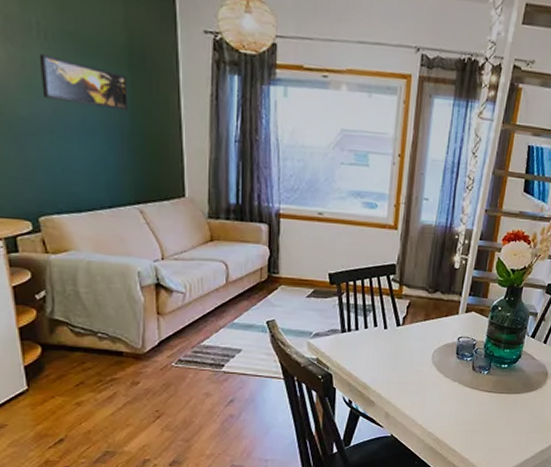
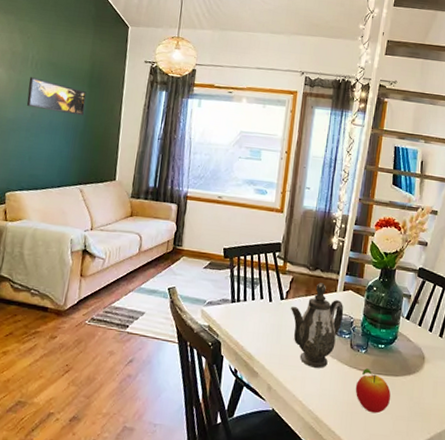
teapot: none [407,306,466,392] -> present [290,283,344,368]
apple: none [476,389,513,430] -> present [355,368,391,414]

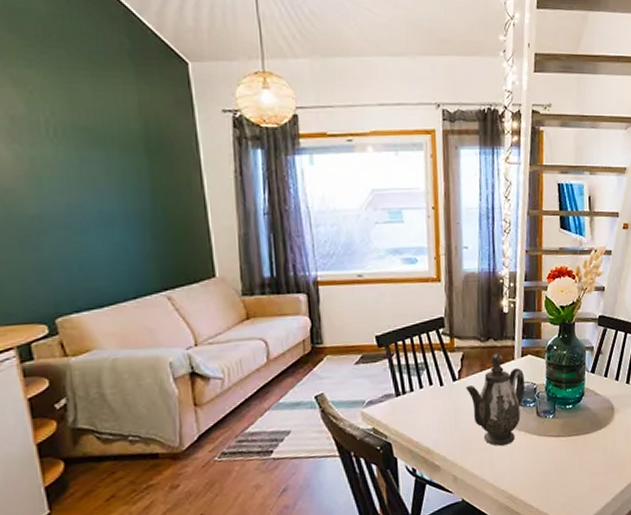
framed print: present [26,77,87,116] -> none [49,151,149,197]
apple: present [355,368,391,414] -> none [547,433,585,477]

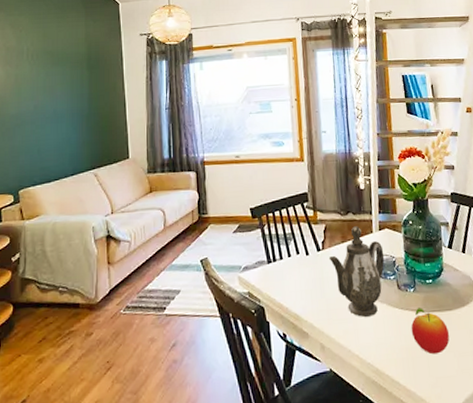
apple: none [547,433,585,477] -> present [411,307,450,355]

